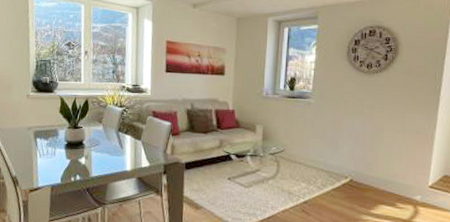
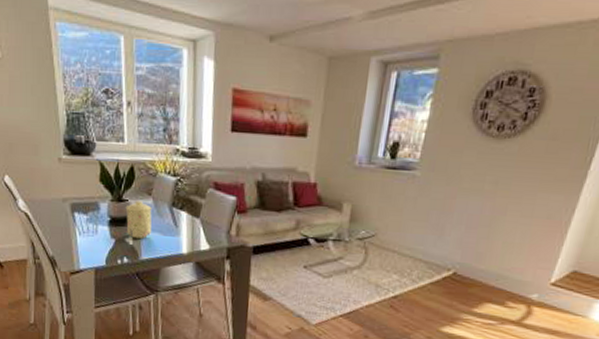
mug: none [80,127,102,159] -> present [125,200,152,239]

